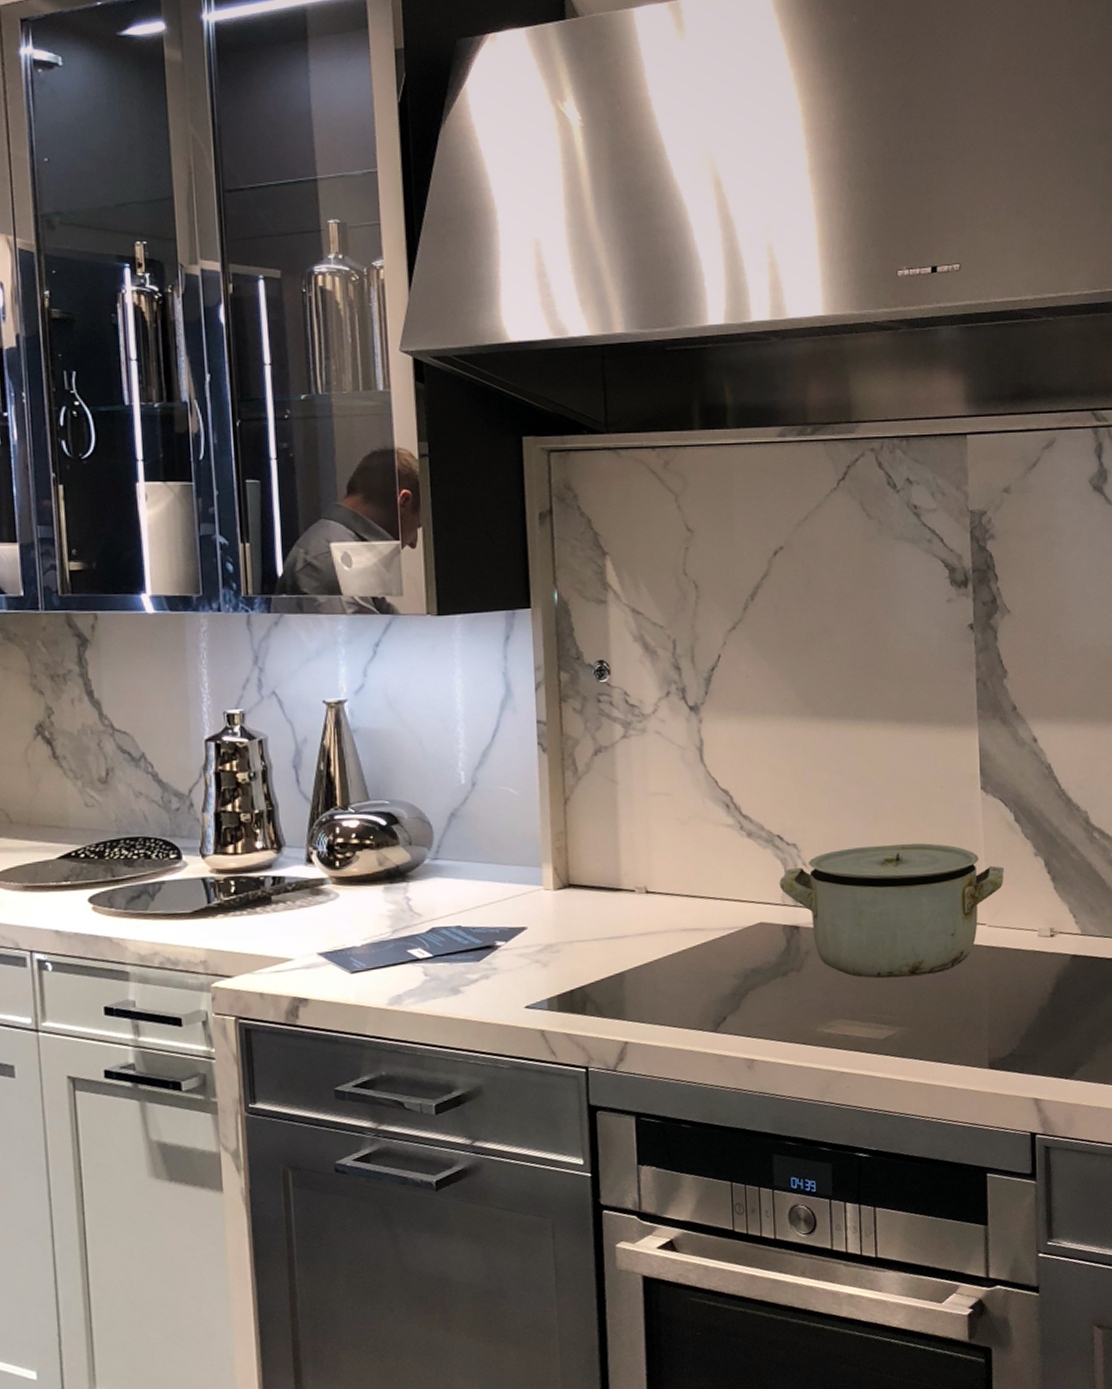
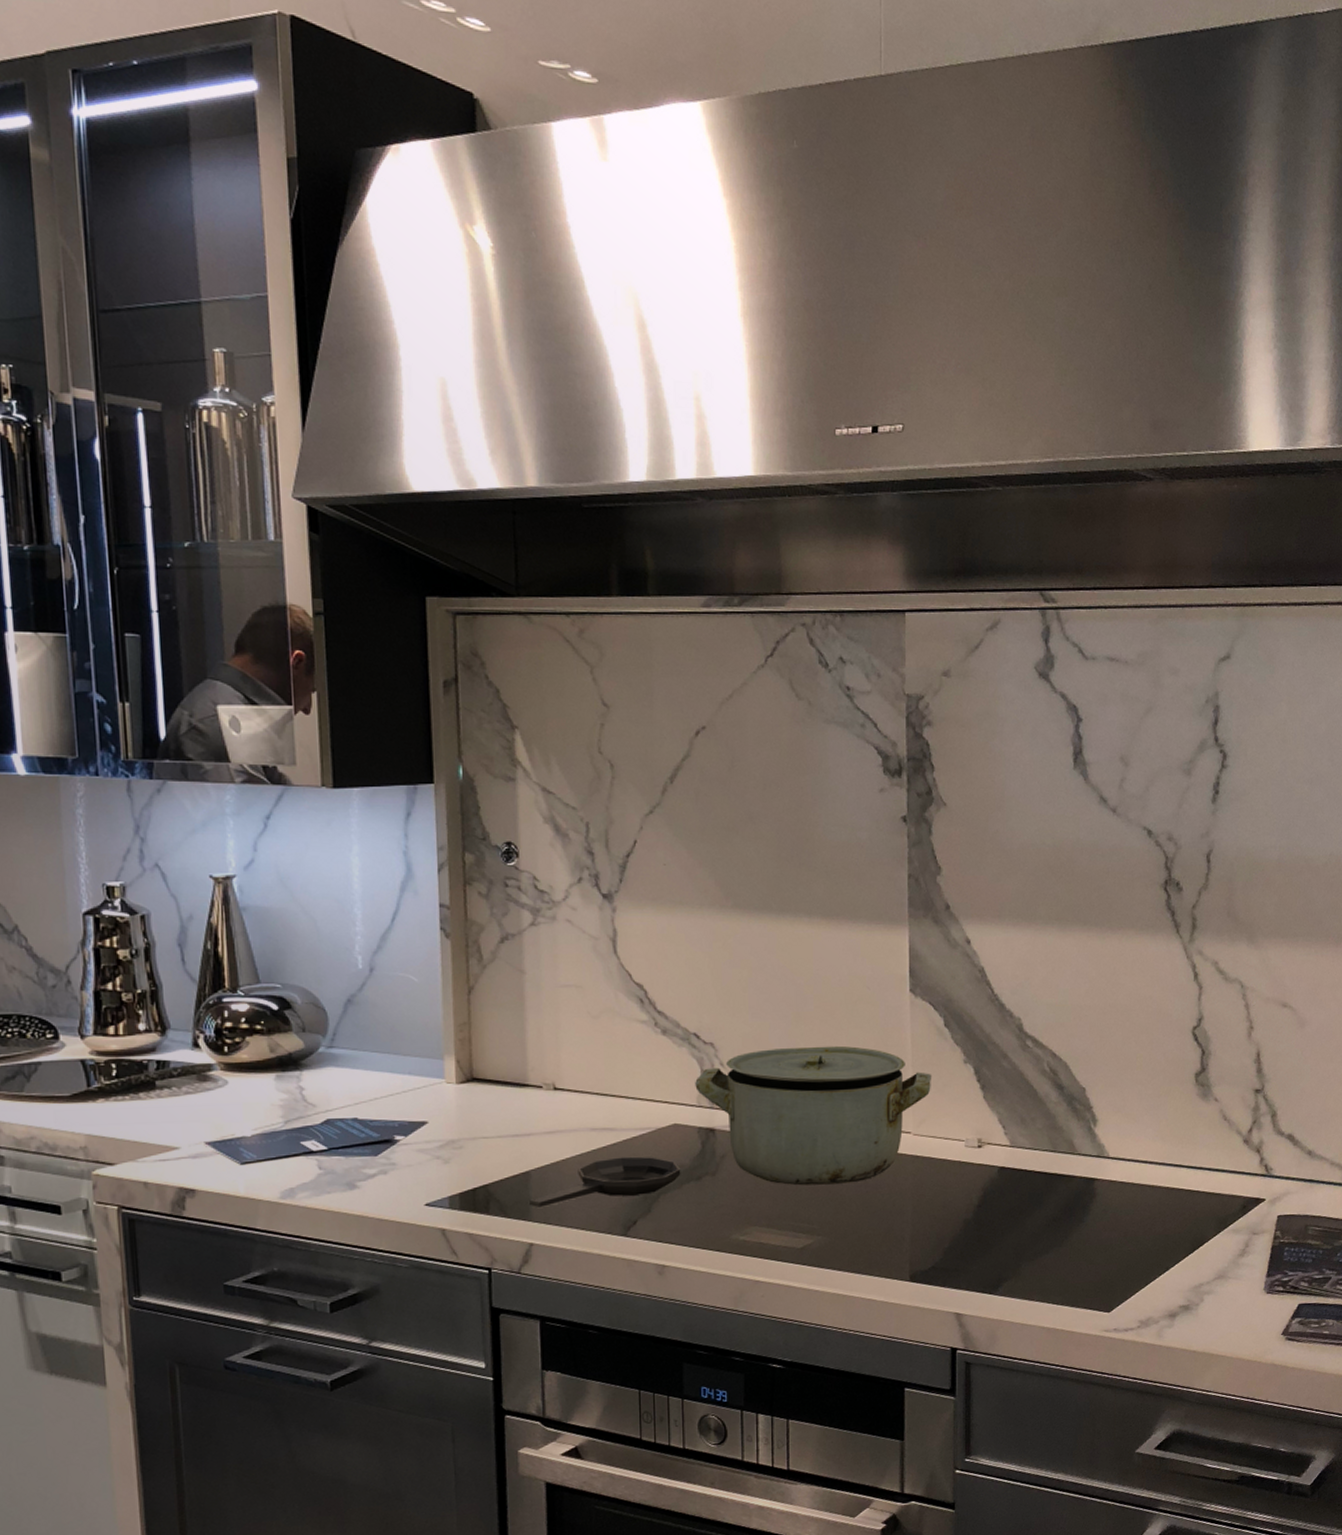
frying pan: none [623,955,768,1007] -> present [528,1156,681,1207]

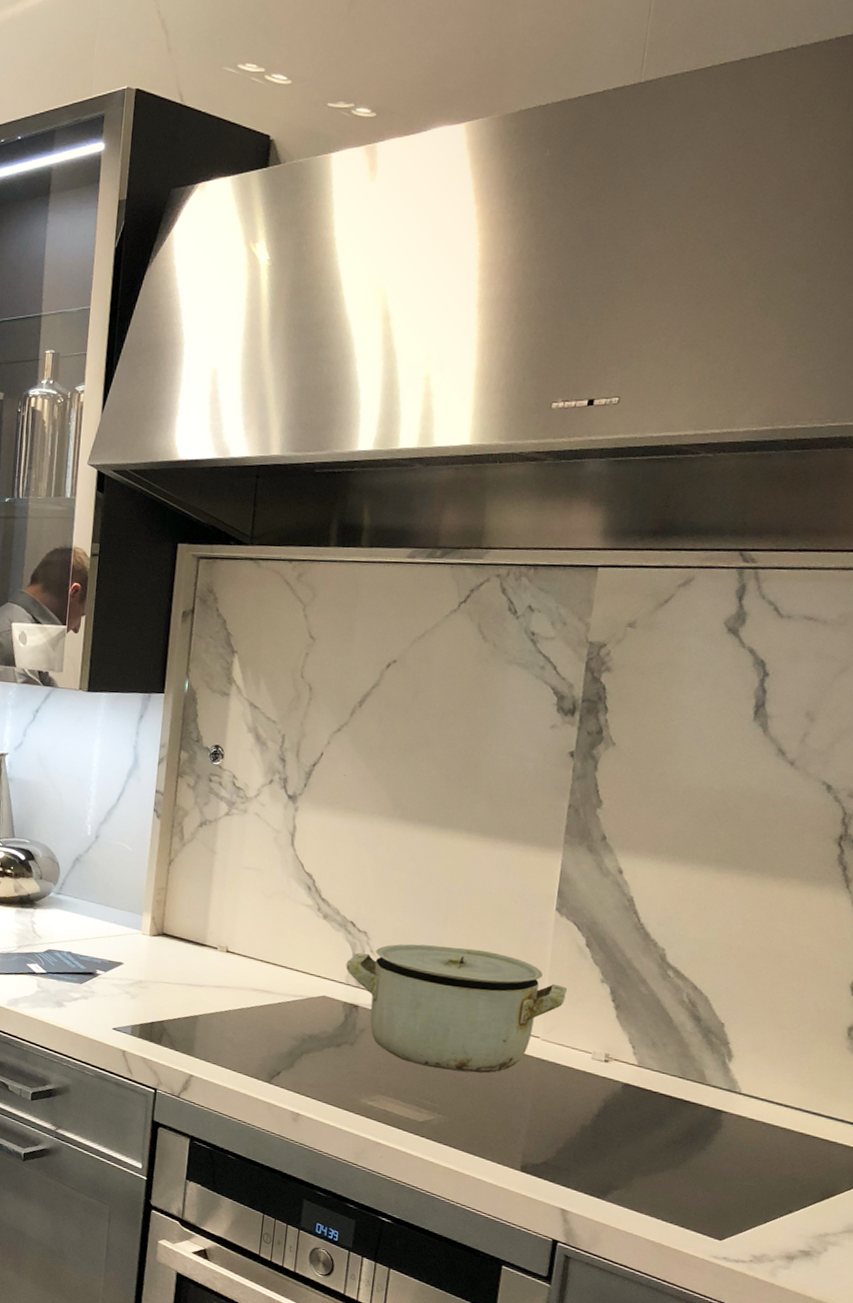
frying pan: present [528,1156,681,1207] -> none [193,1015,324,1051]

